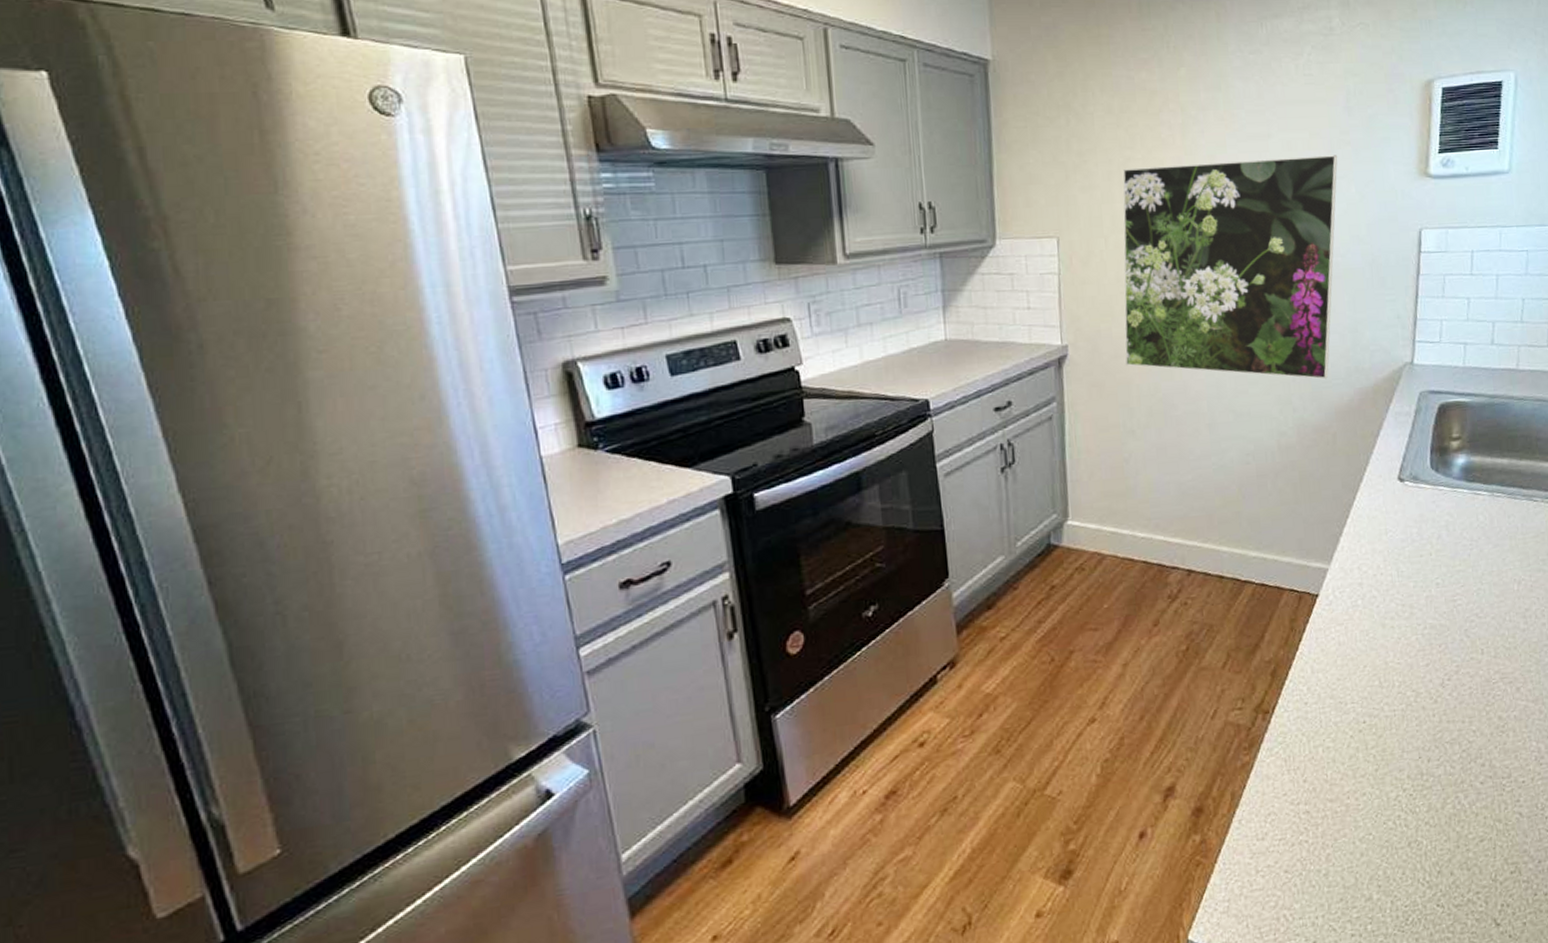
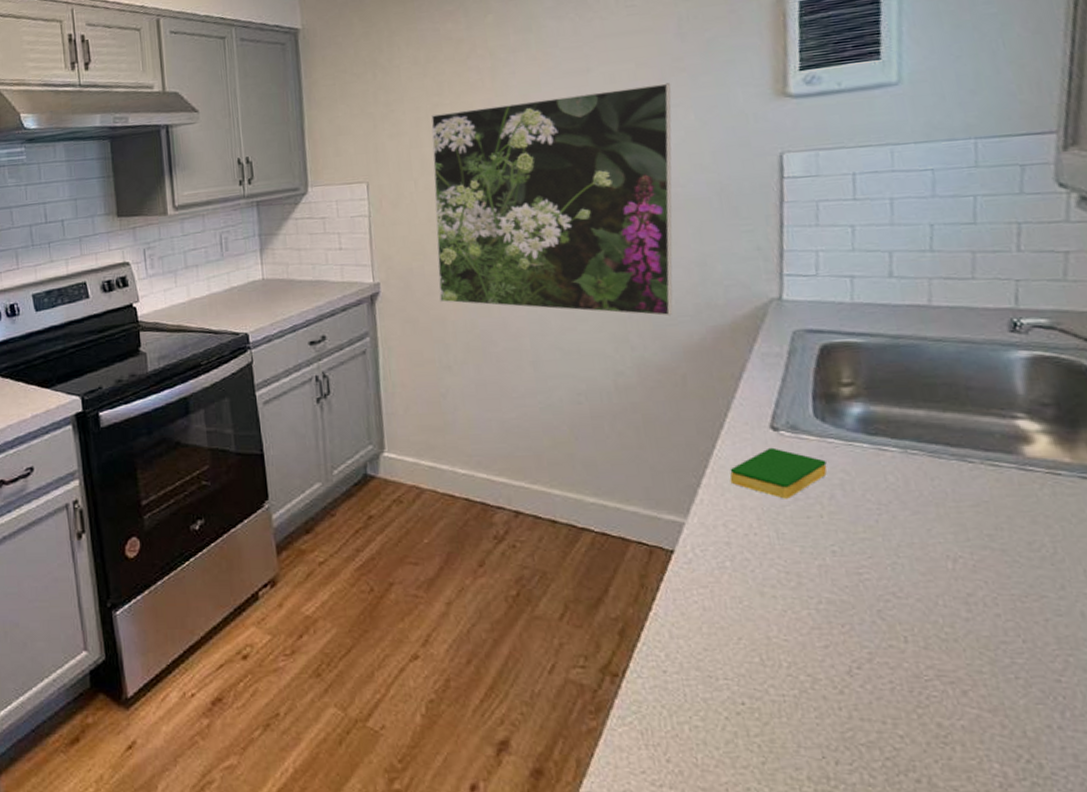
dish sponge: none [1365,496,1437,541] -> present [729,447,827,499]

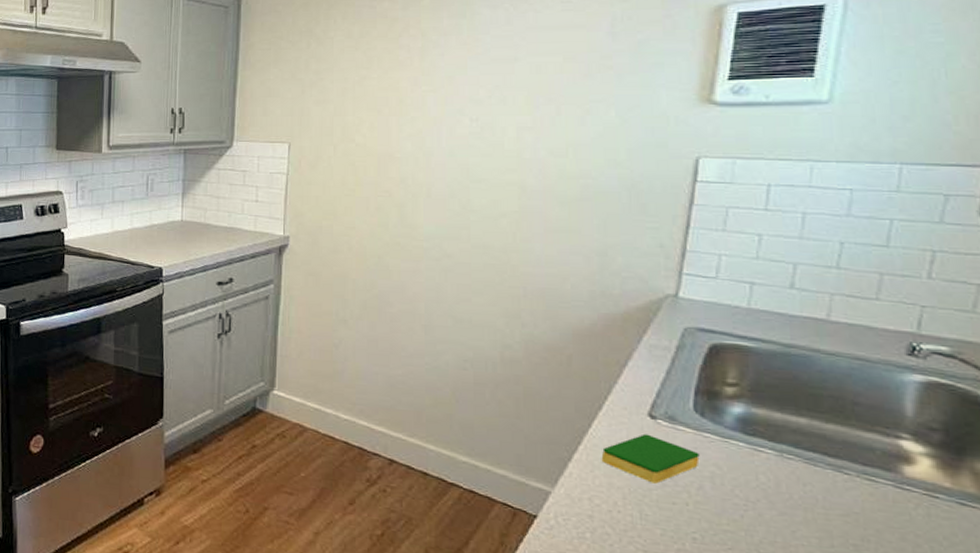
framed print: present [431,83,673,317] -> none [343,79,596,299]

